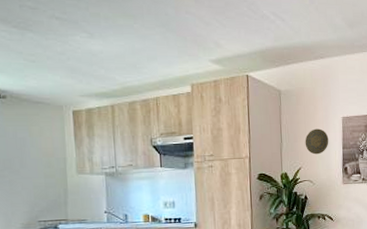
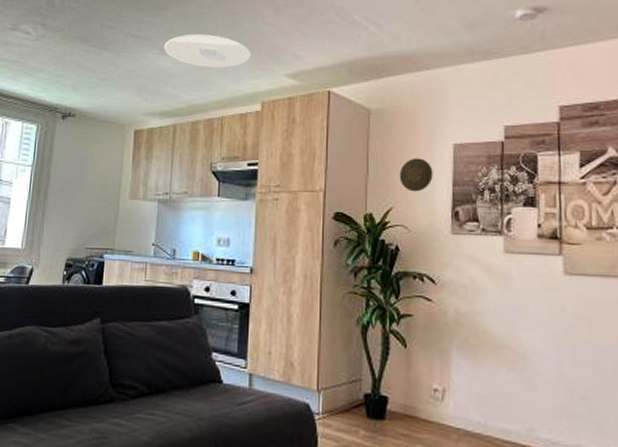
ceiling light: none [92,20,177,53] -> present [164,35,250,68]

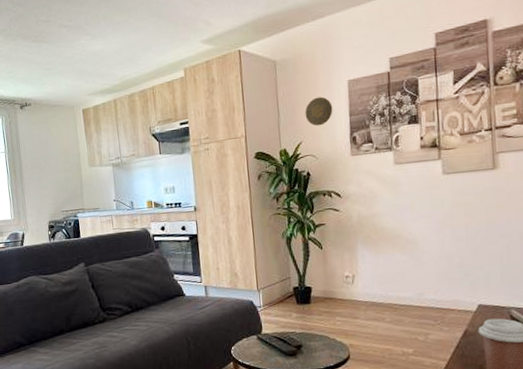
ceiling light: present [164,35,250,68] -> none [93,14,169,46]

